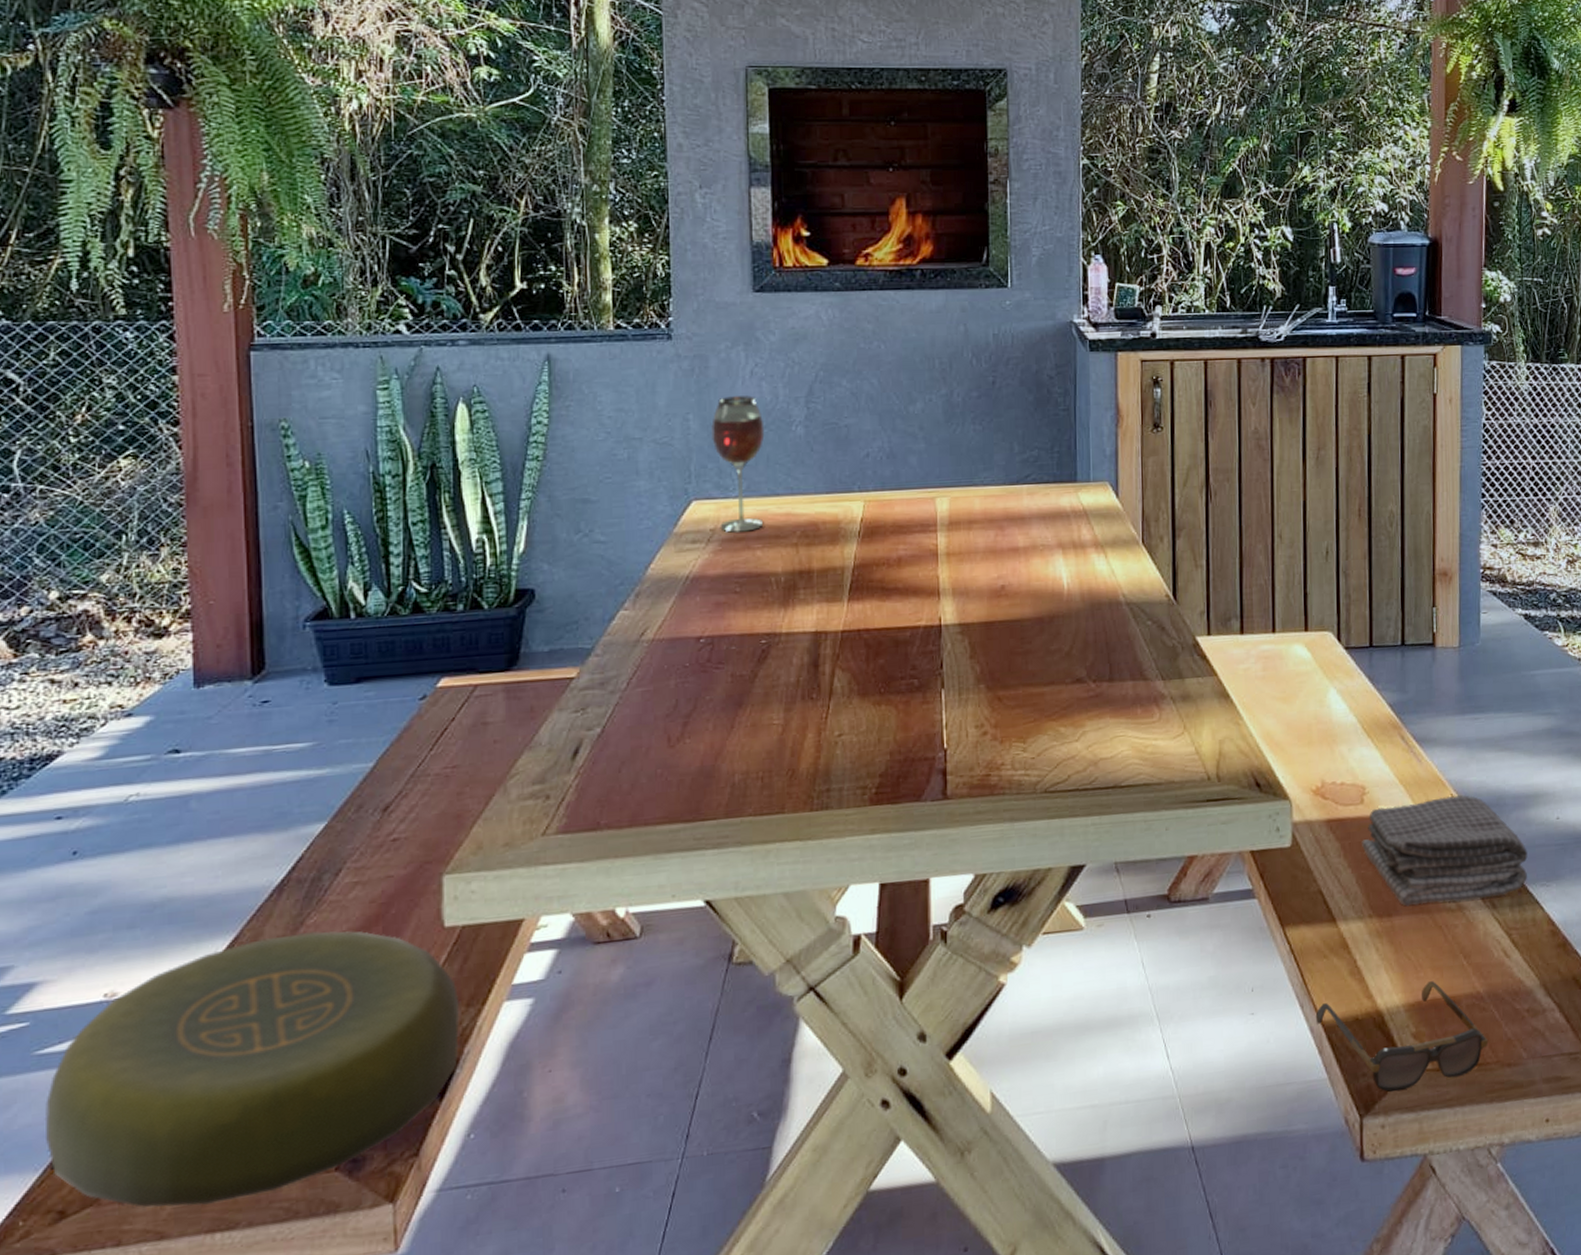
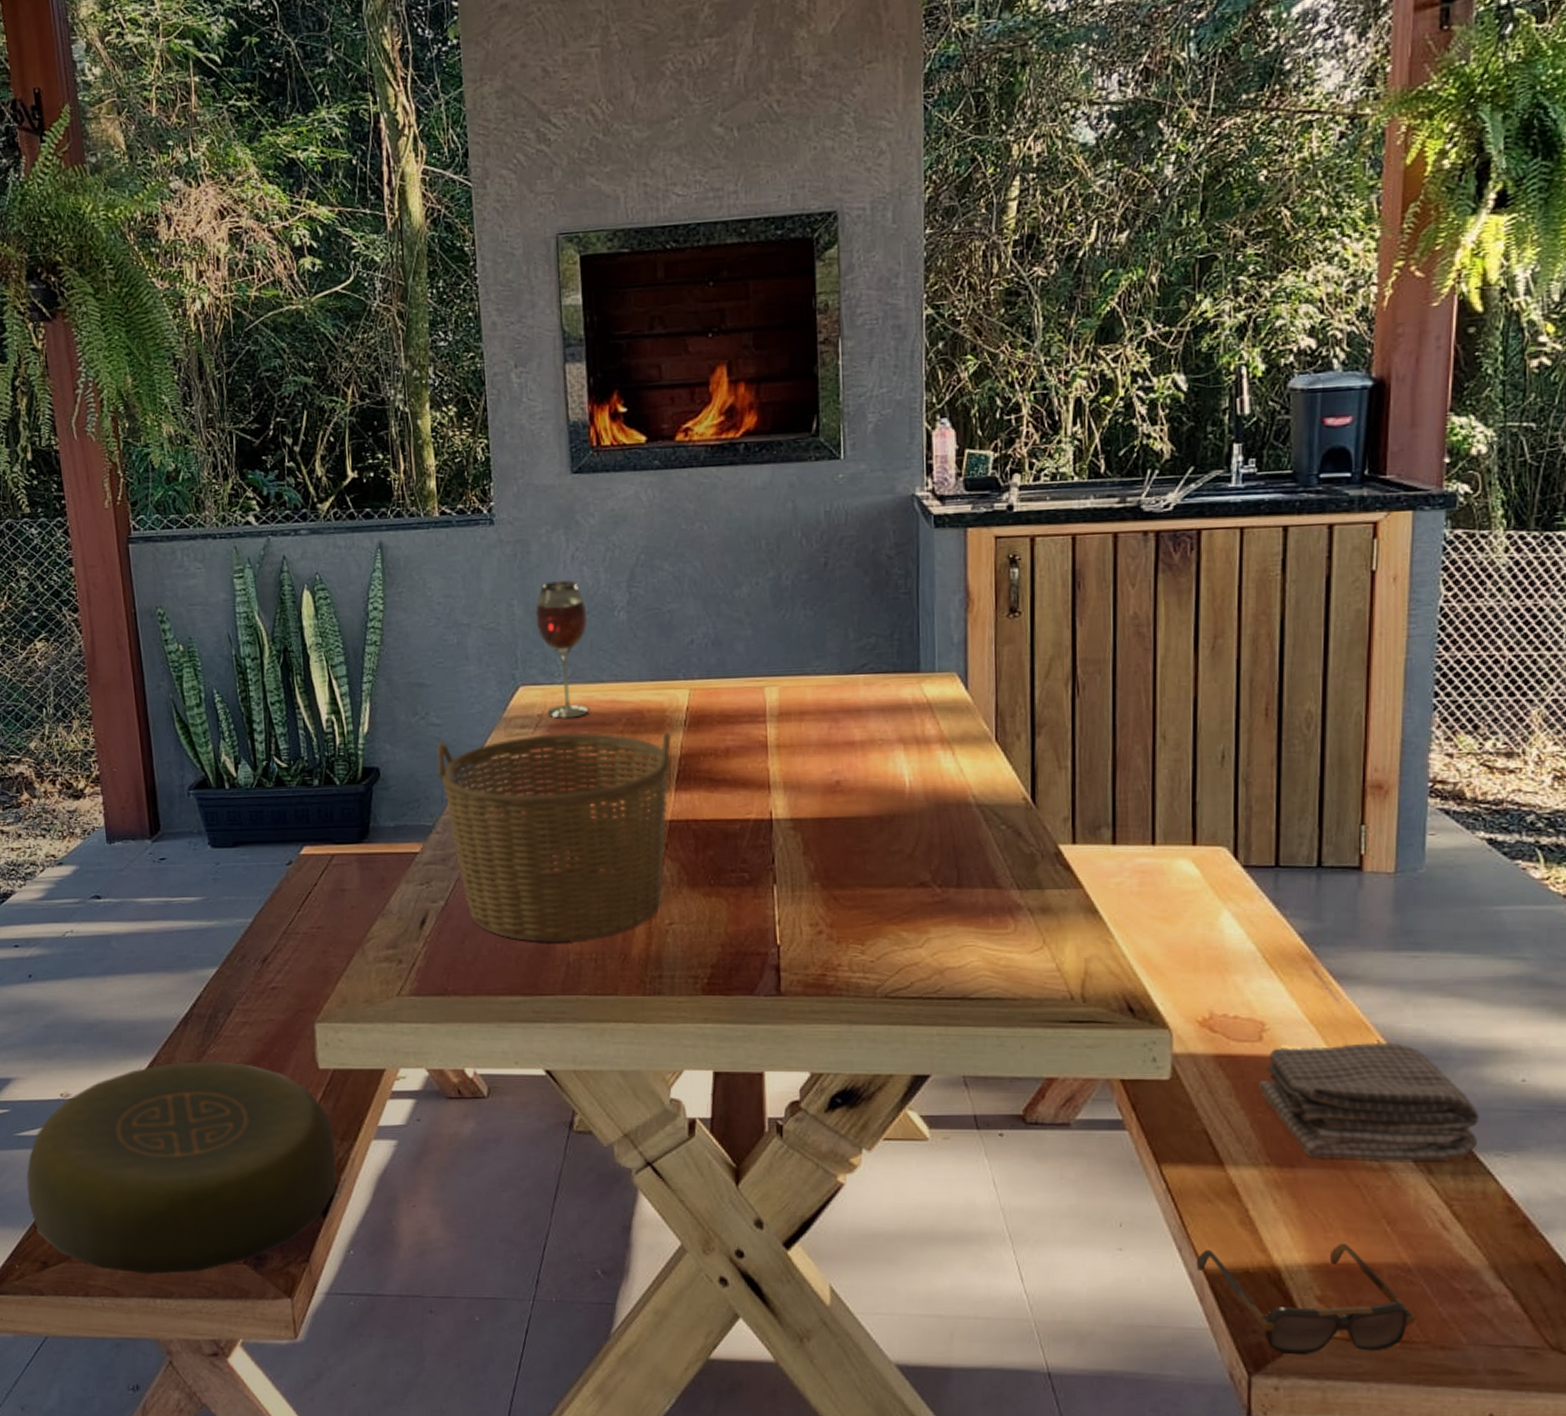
basket: none [599,543,845,765] -> present [436,731,671,943]

